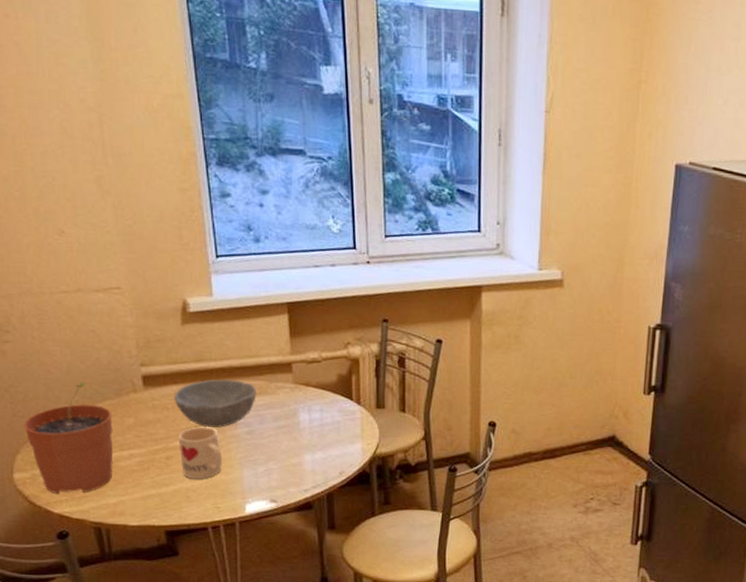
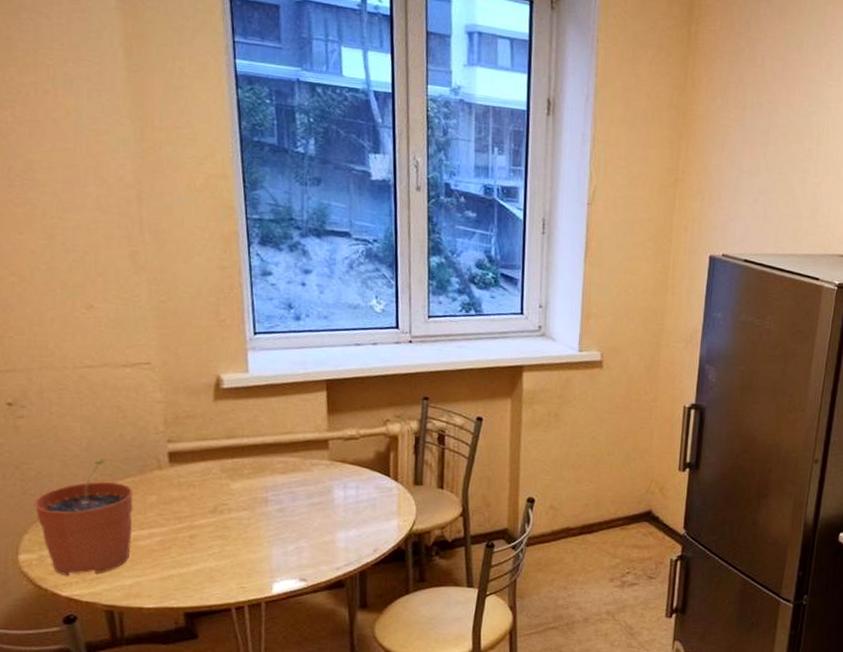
bowl: present [174,379,256,428] -> none [201,456,290,505]
mug: present [178,426,222,479] -> none [204,504,250,559]

